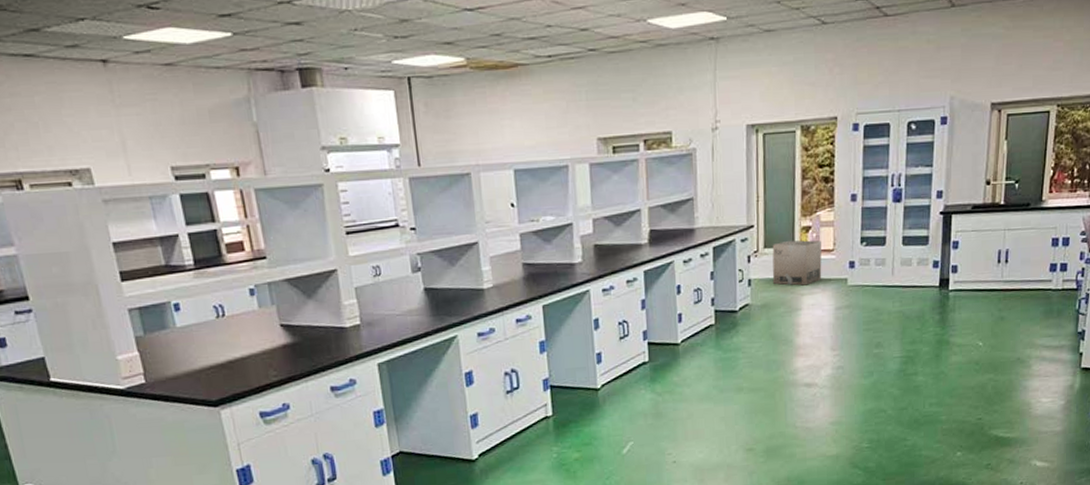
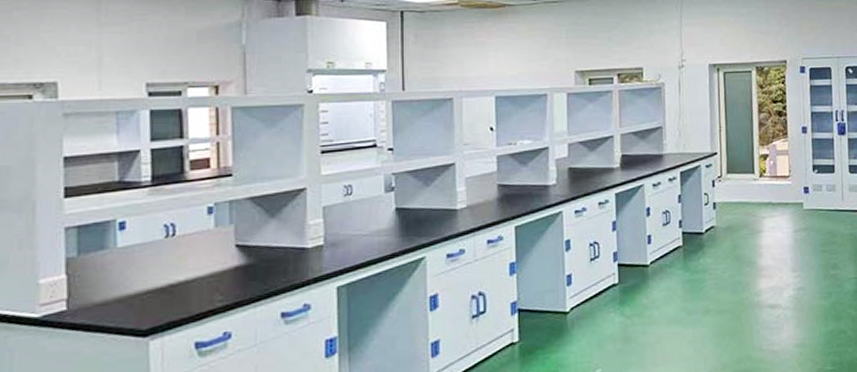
cardboard box: present [772,240,822,286] -> none [734,166,780,209]

